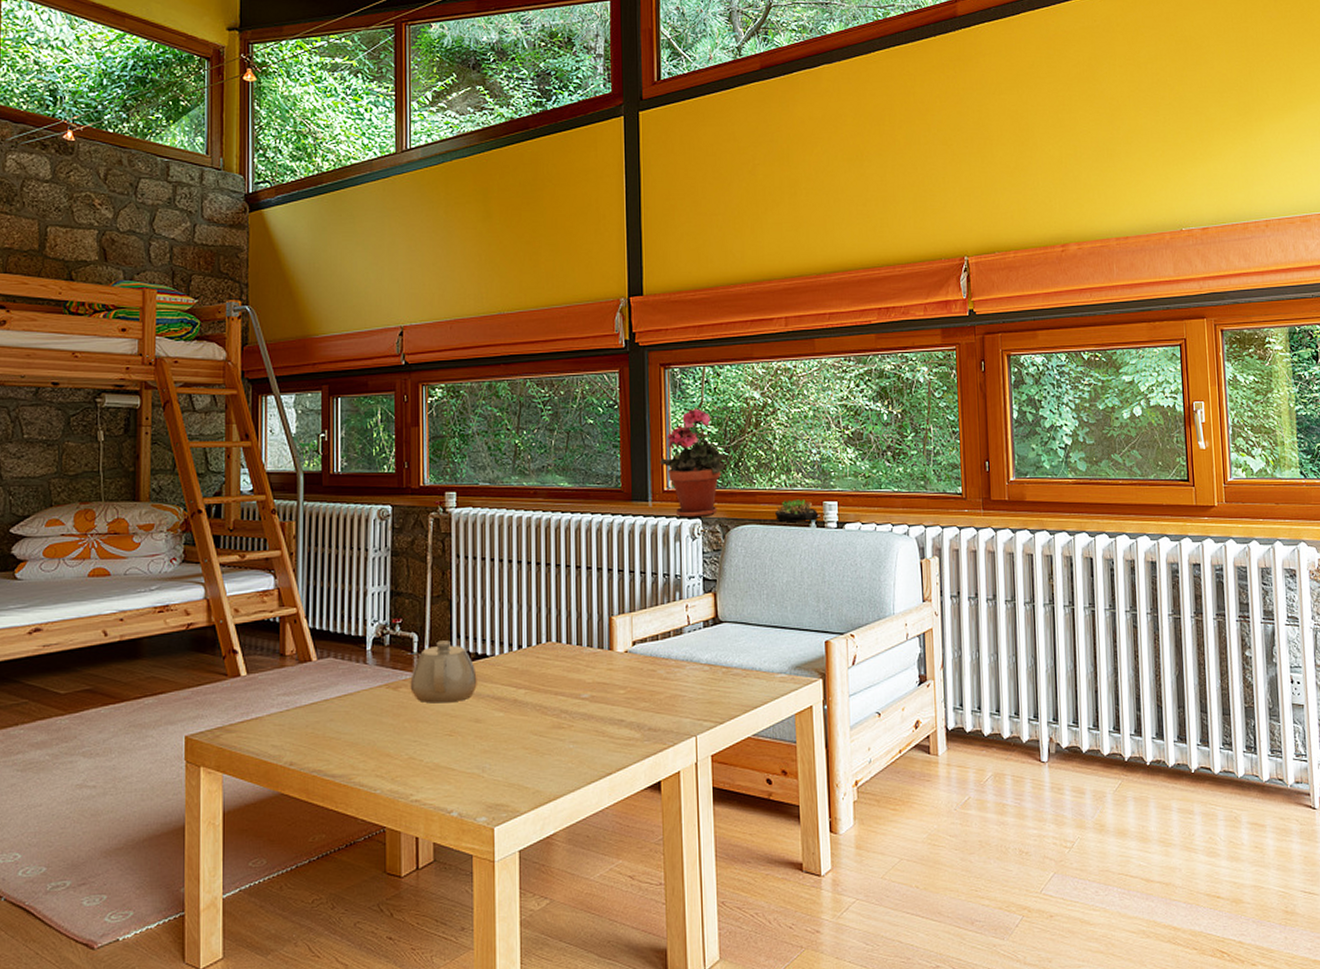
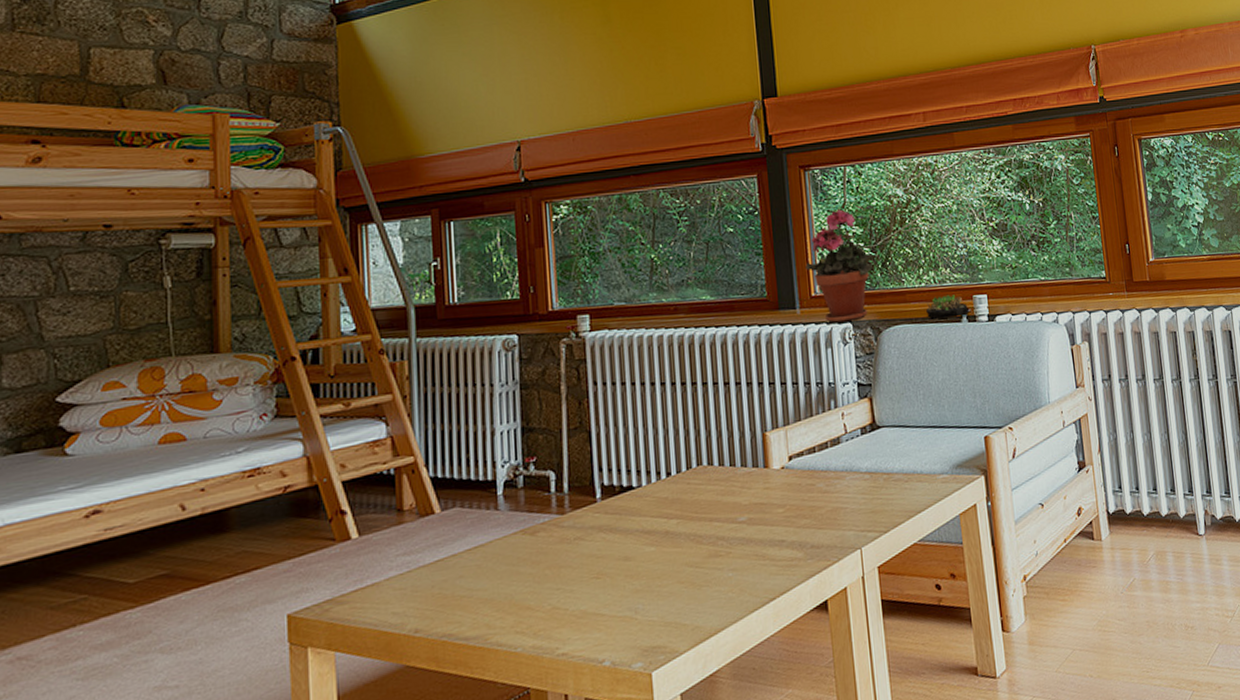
teapot: present [410,640,478,703] -> none [549,475,625,546]

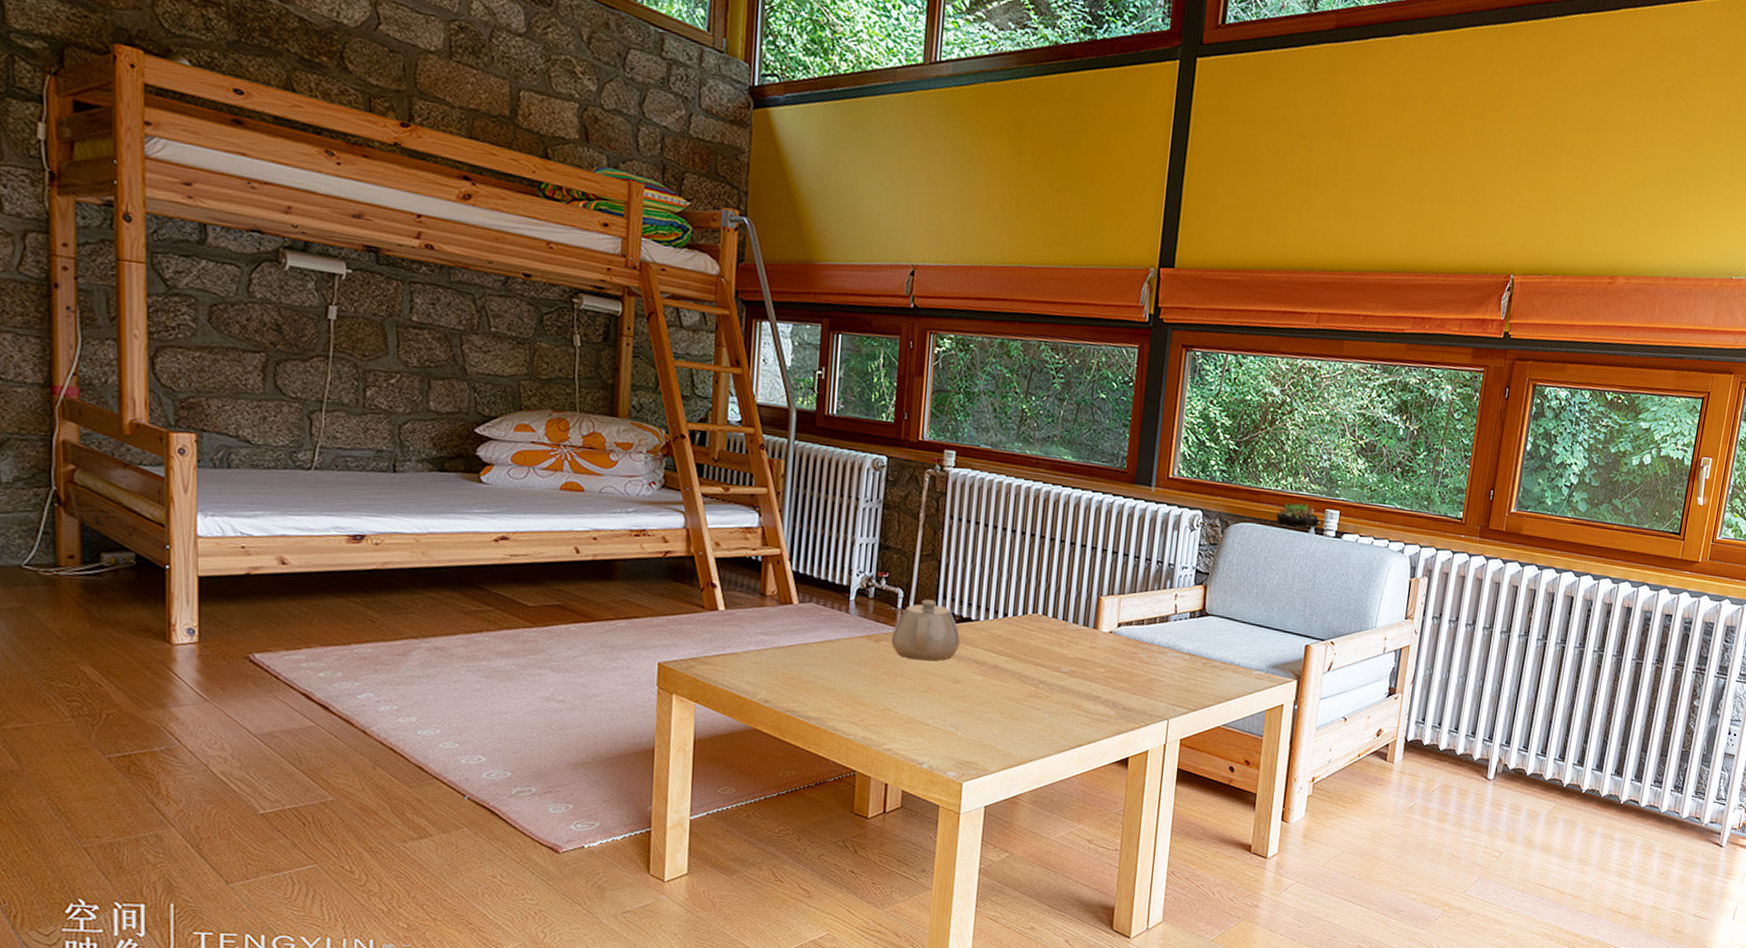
teapot: none [549,475,625,546] -> present [891,599,961,661]
potted plant: present [805,209,873,324] -> none [1168,396,1236,510]

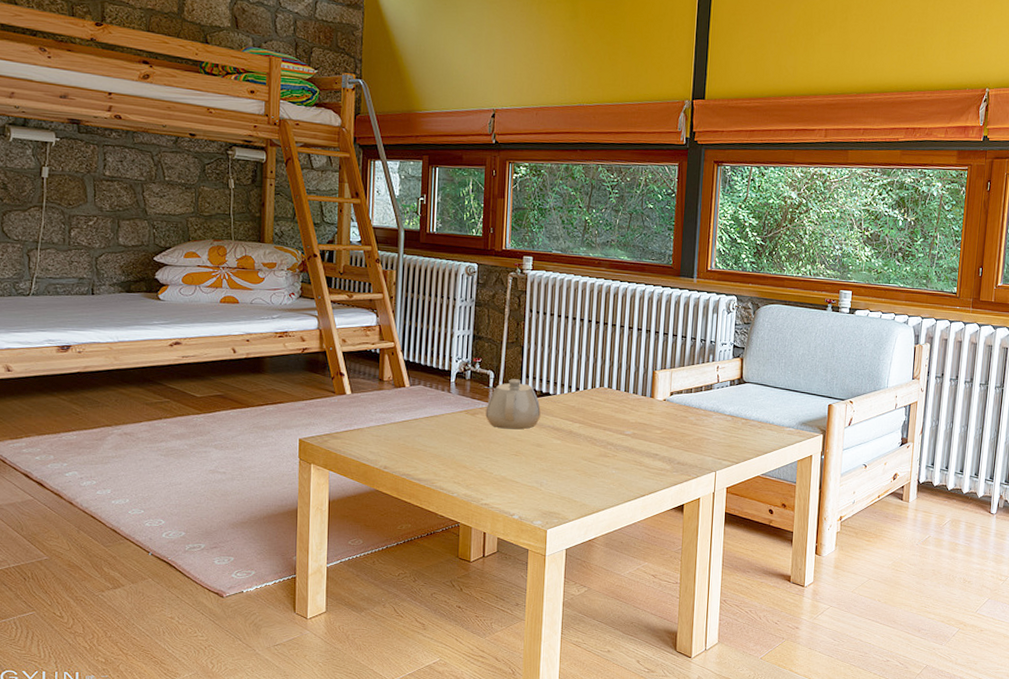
succulent plant: present [1276,502,1319,527] -> none [799,286,834,306]

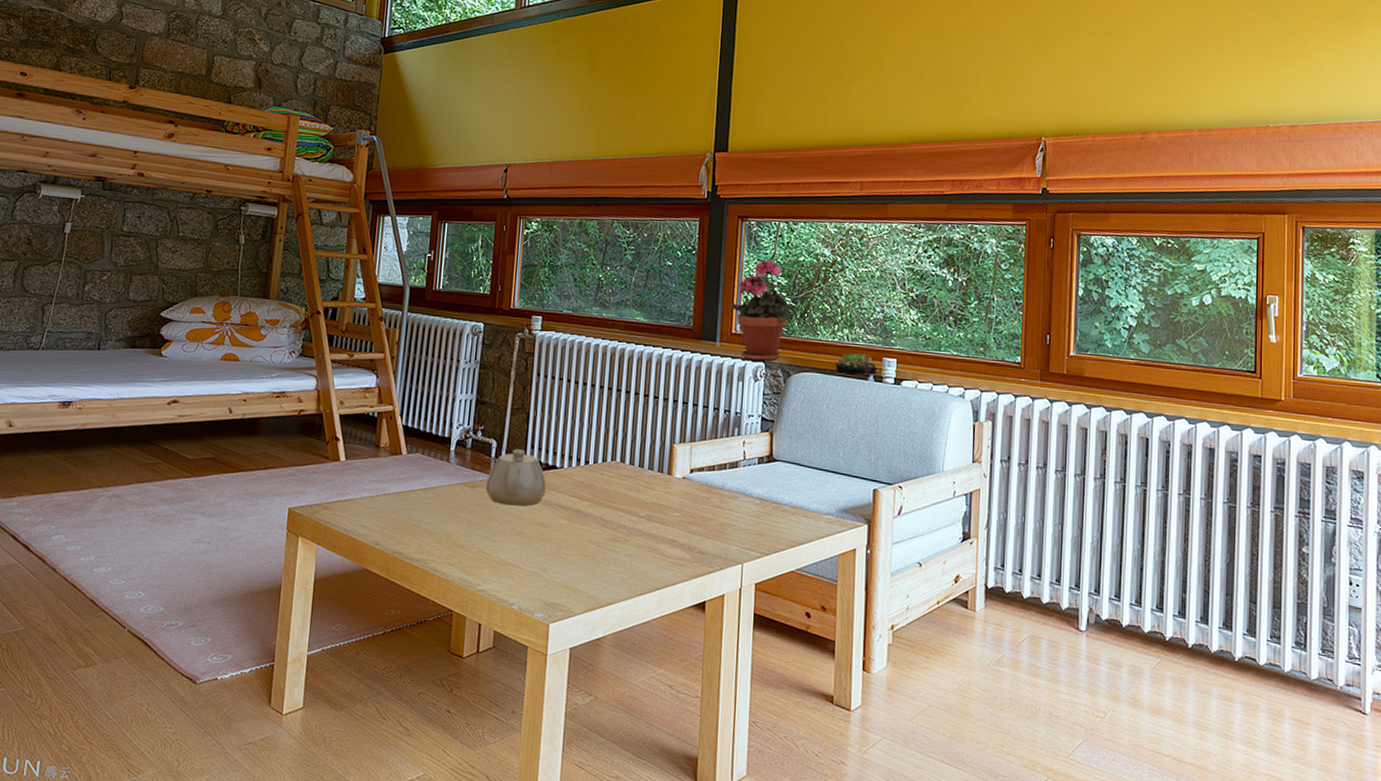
potted plant: none [706,202,763,296] -> present [730,259,793,362]
succulent plant: none [799,286,834,306] -> present [835,352,876,375]

